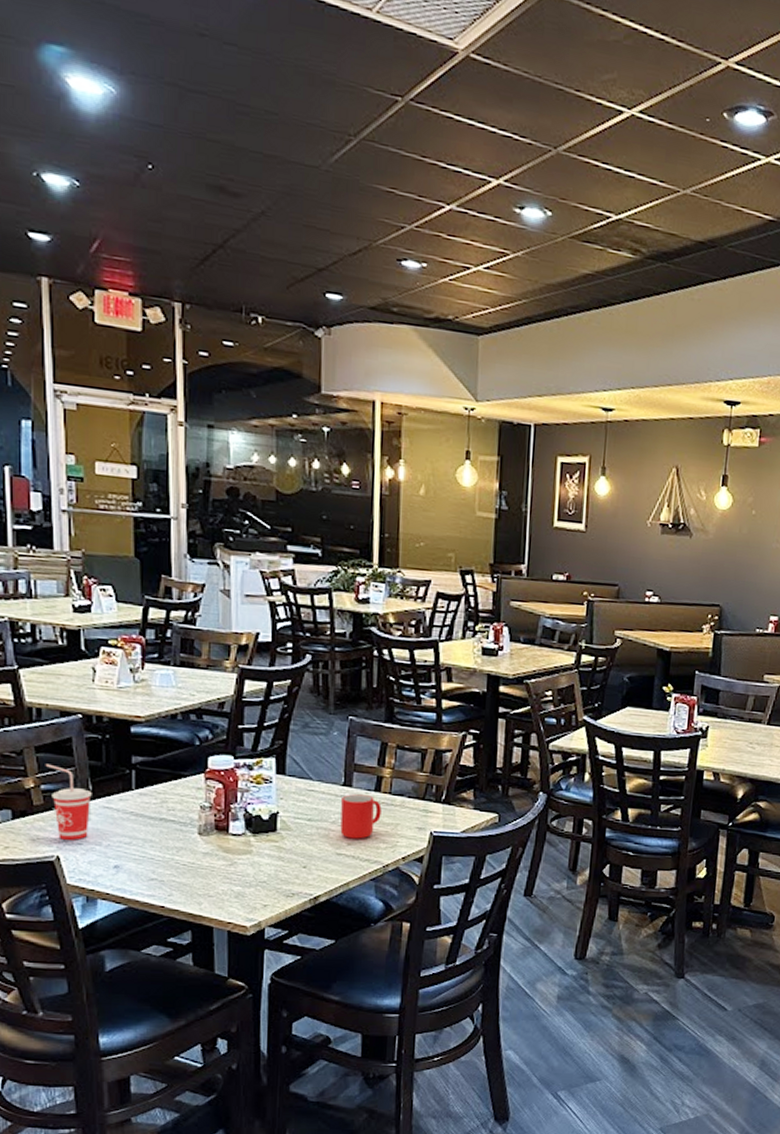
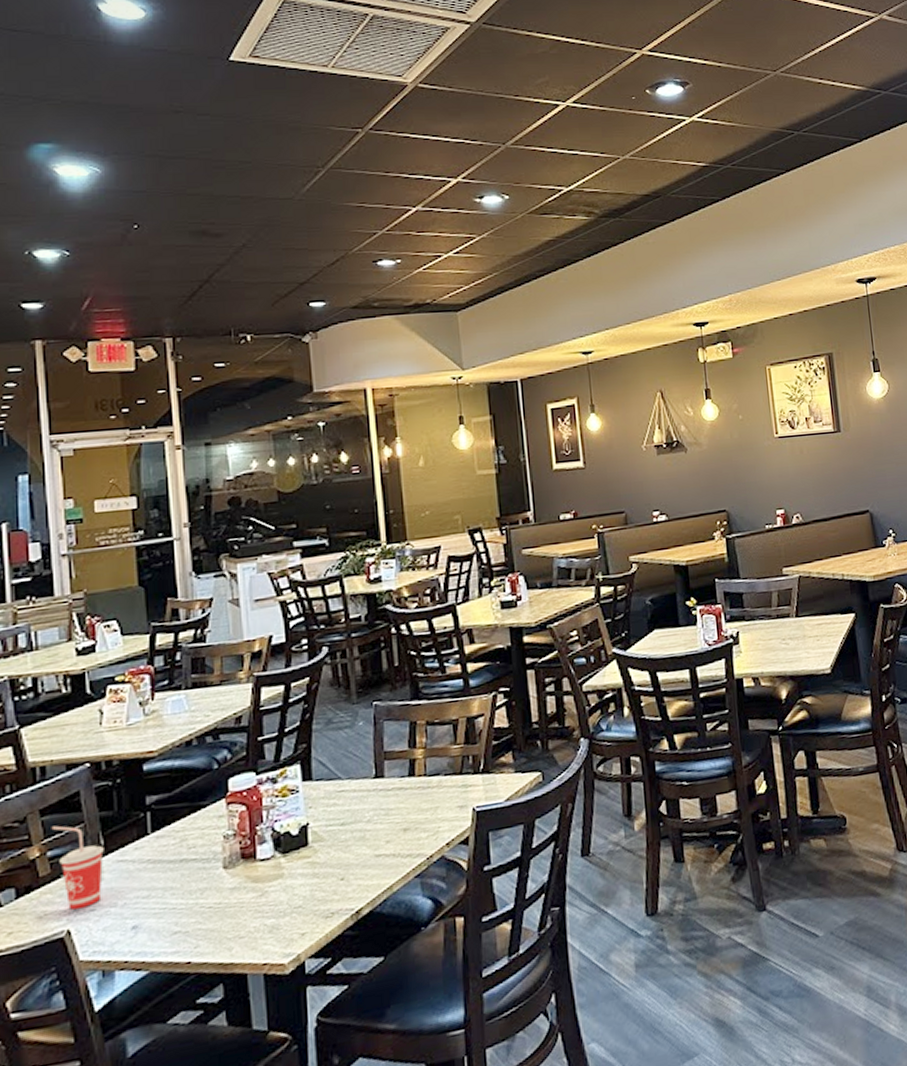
cup: present [340,794,382,839] -> none [374,782,419,836]

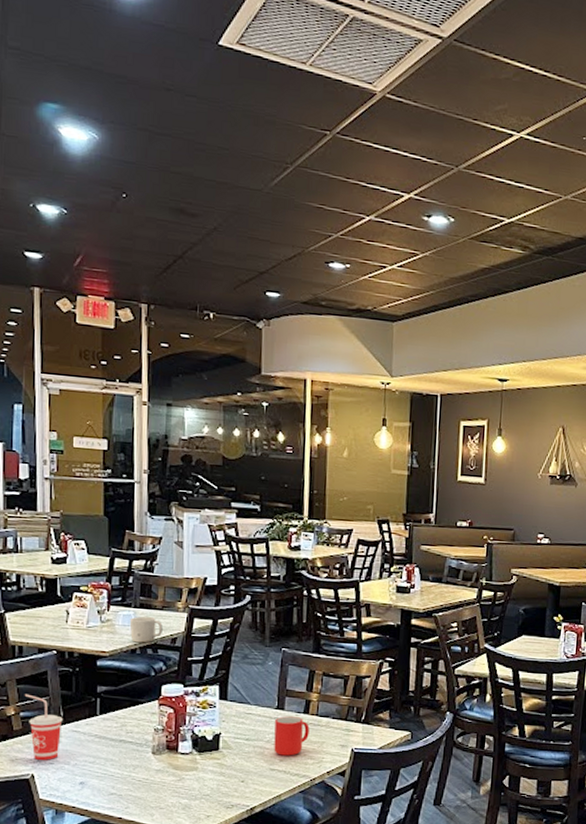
mug: none [180,696,223,732] -> present [129,616,163,643]
cup: none [374,782,419,836] -> present [274,716,310,756]

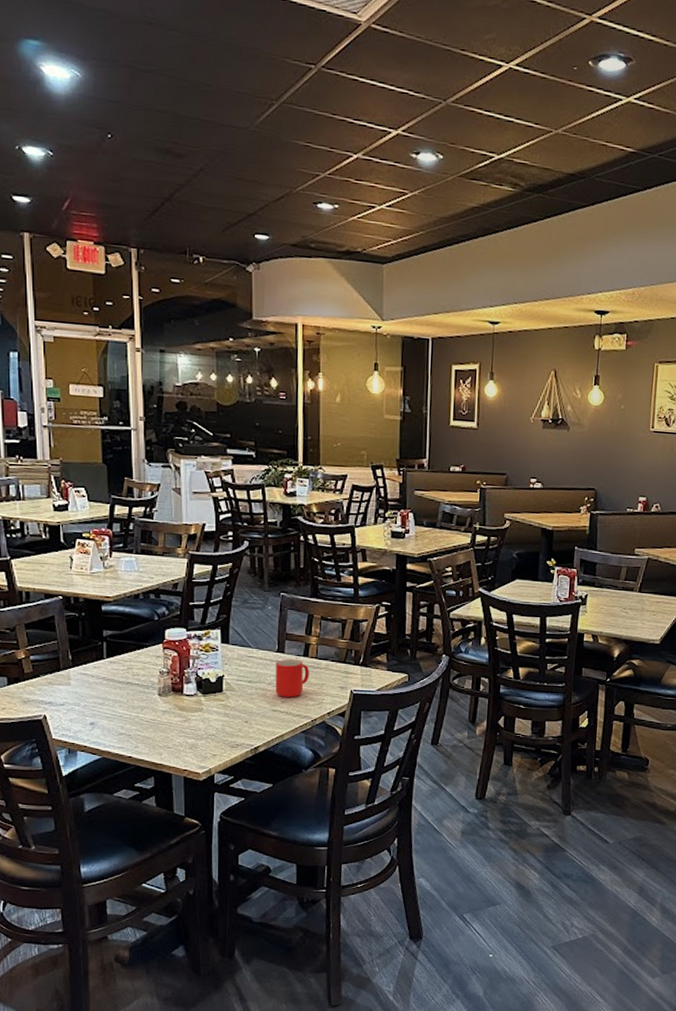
beverage cup: present [24,694,63,760] -> none [33,638,71,702]
mug: present [129,616,163,643] -> none [132,562,164,589]

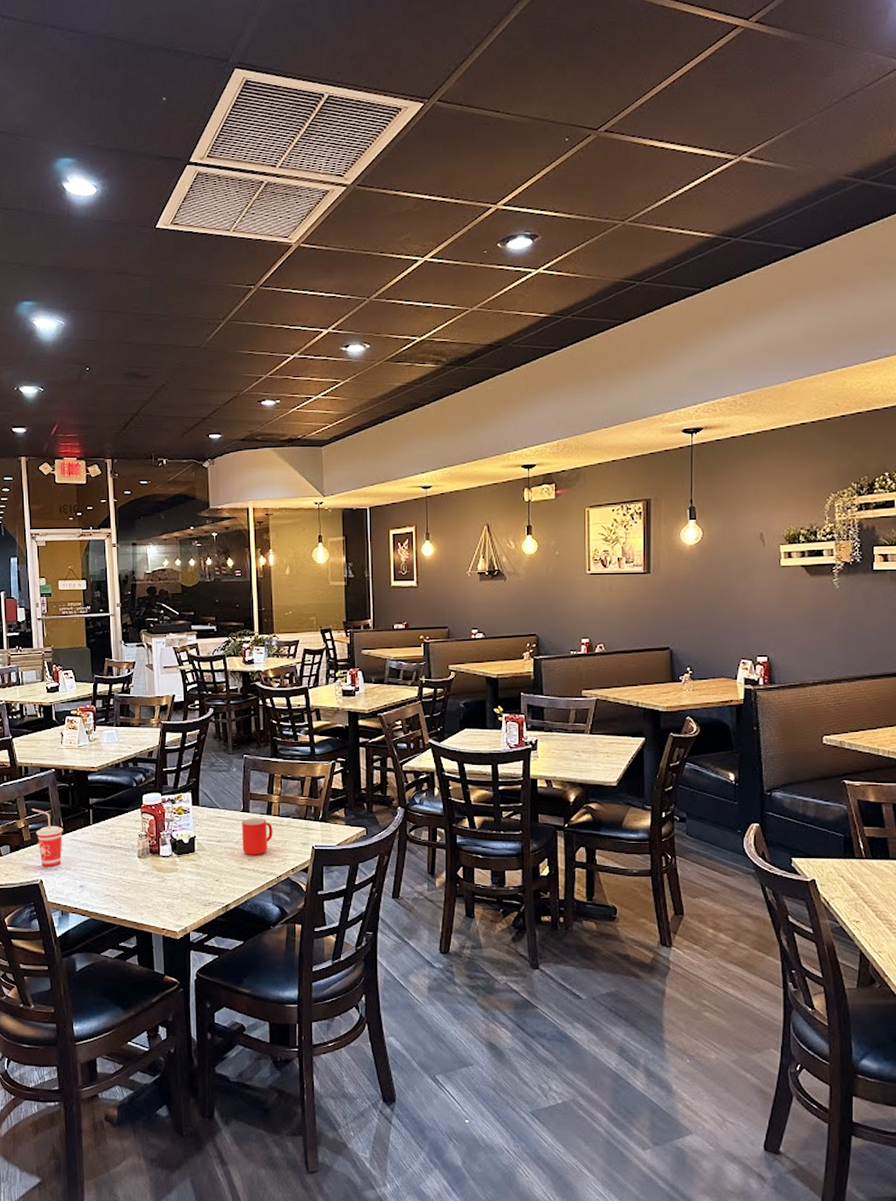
beverage cup: none [33,638,71,702] -> present [31,808,63,867]

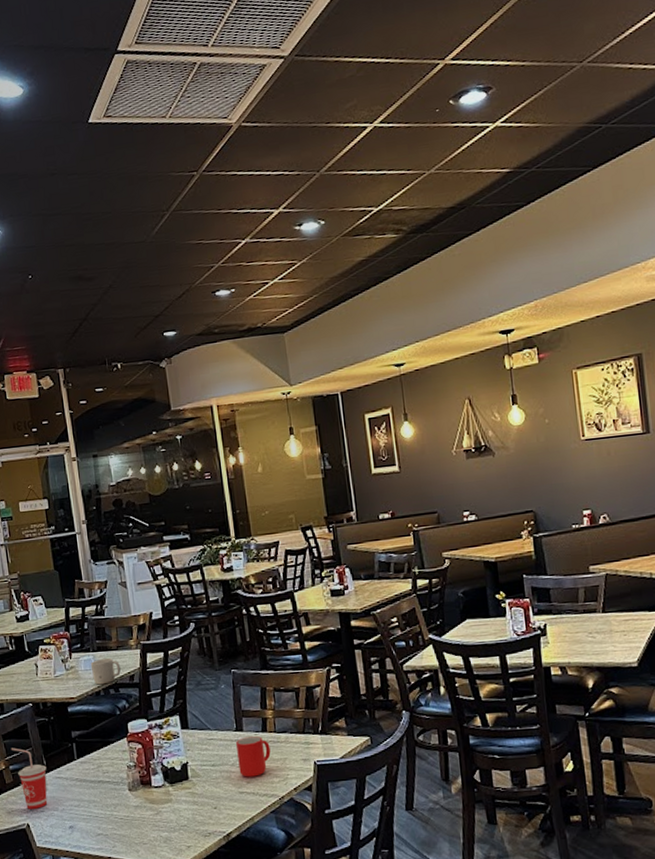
mug: none [112,734,140,758] -> present [90,658,121,685]

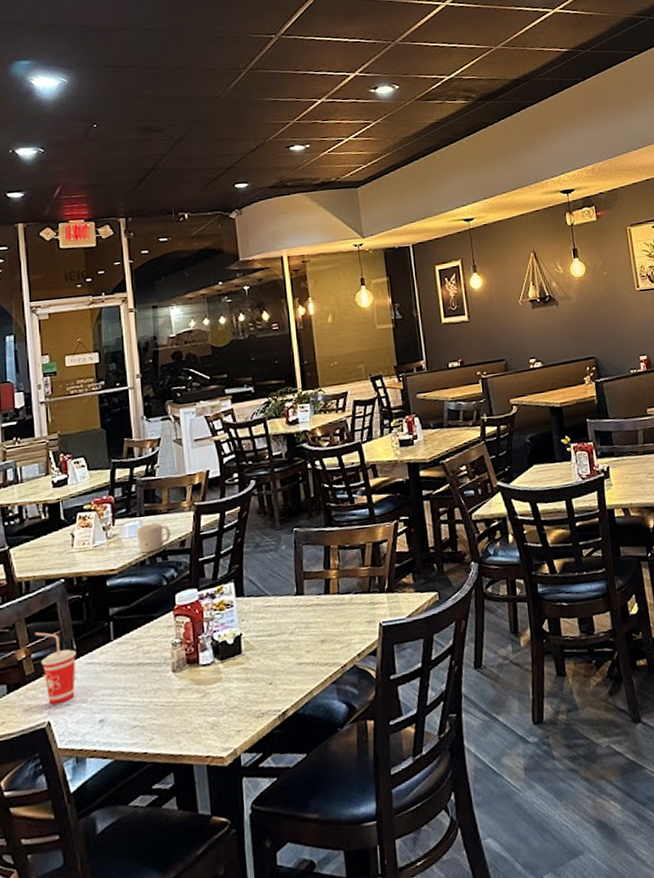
cup: present [236,736,271,777] -> none [296,599,333,646]

